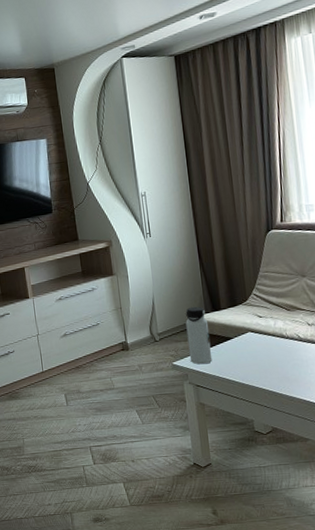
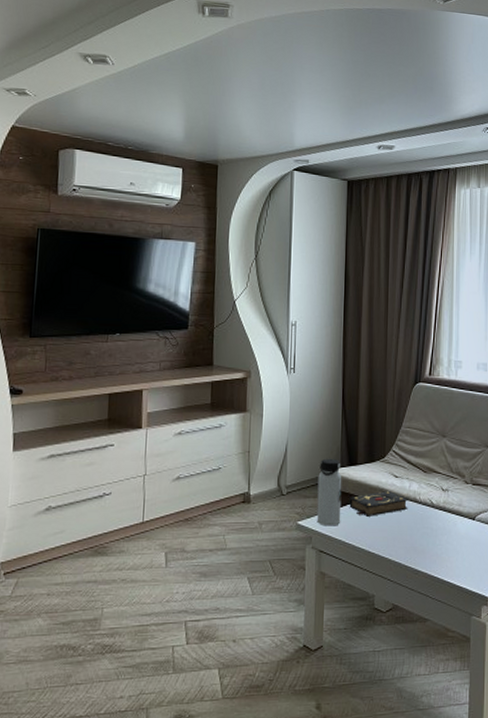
book: none [217,330,276,354] -> present [349,491,408,517]

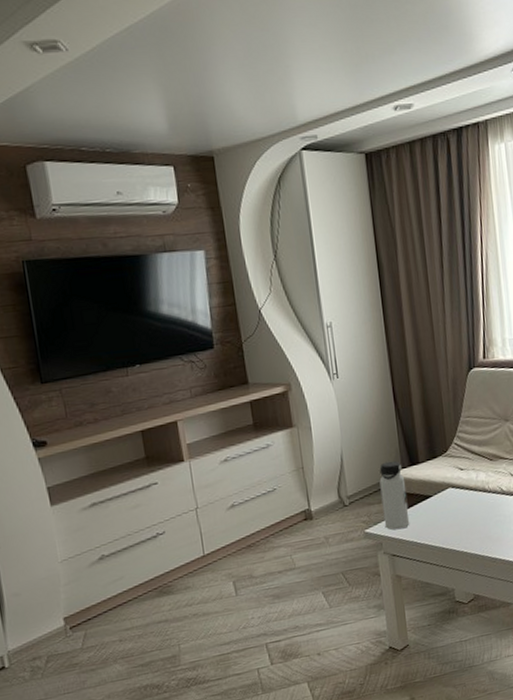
book: present [349,491,408,517] -> none [415,484,478,514]

